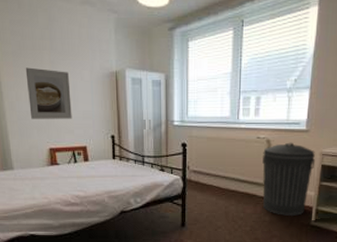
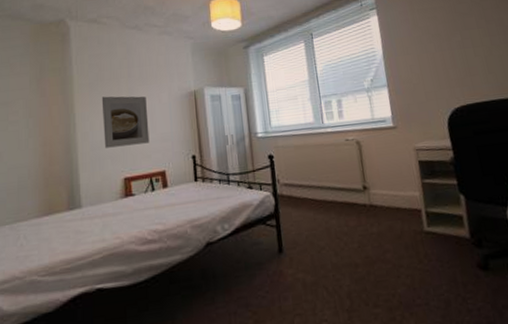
trash can: present [262,142,316,216] -> none [355,140,414,224]

